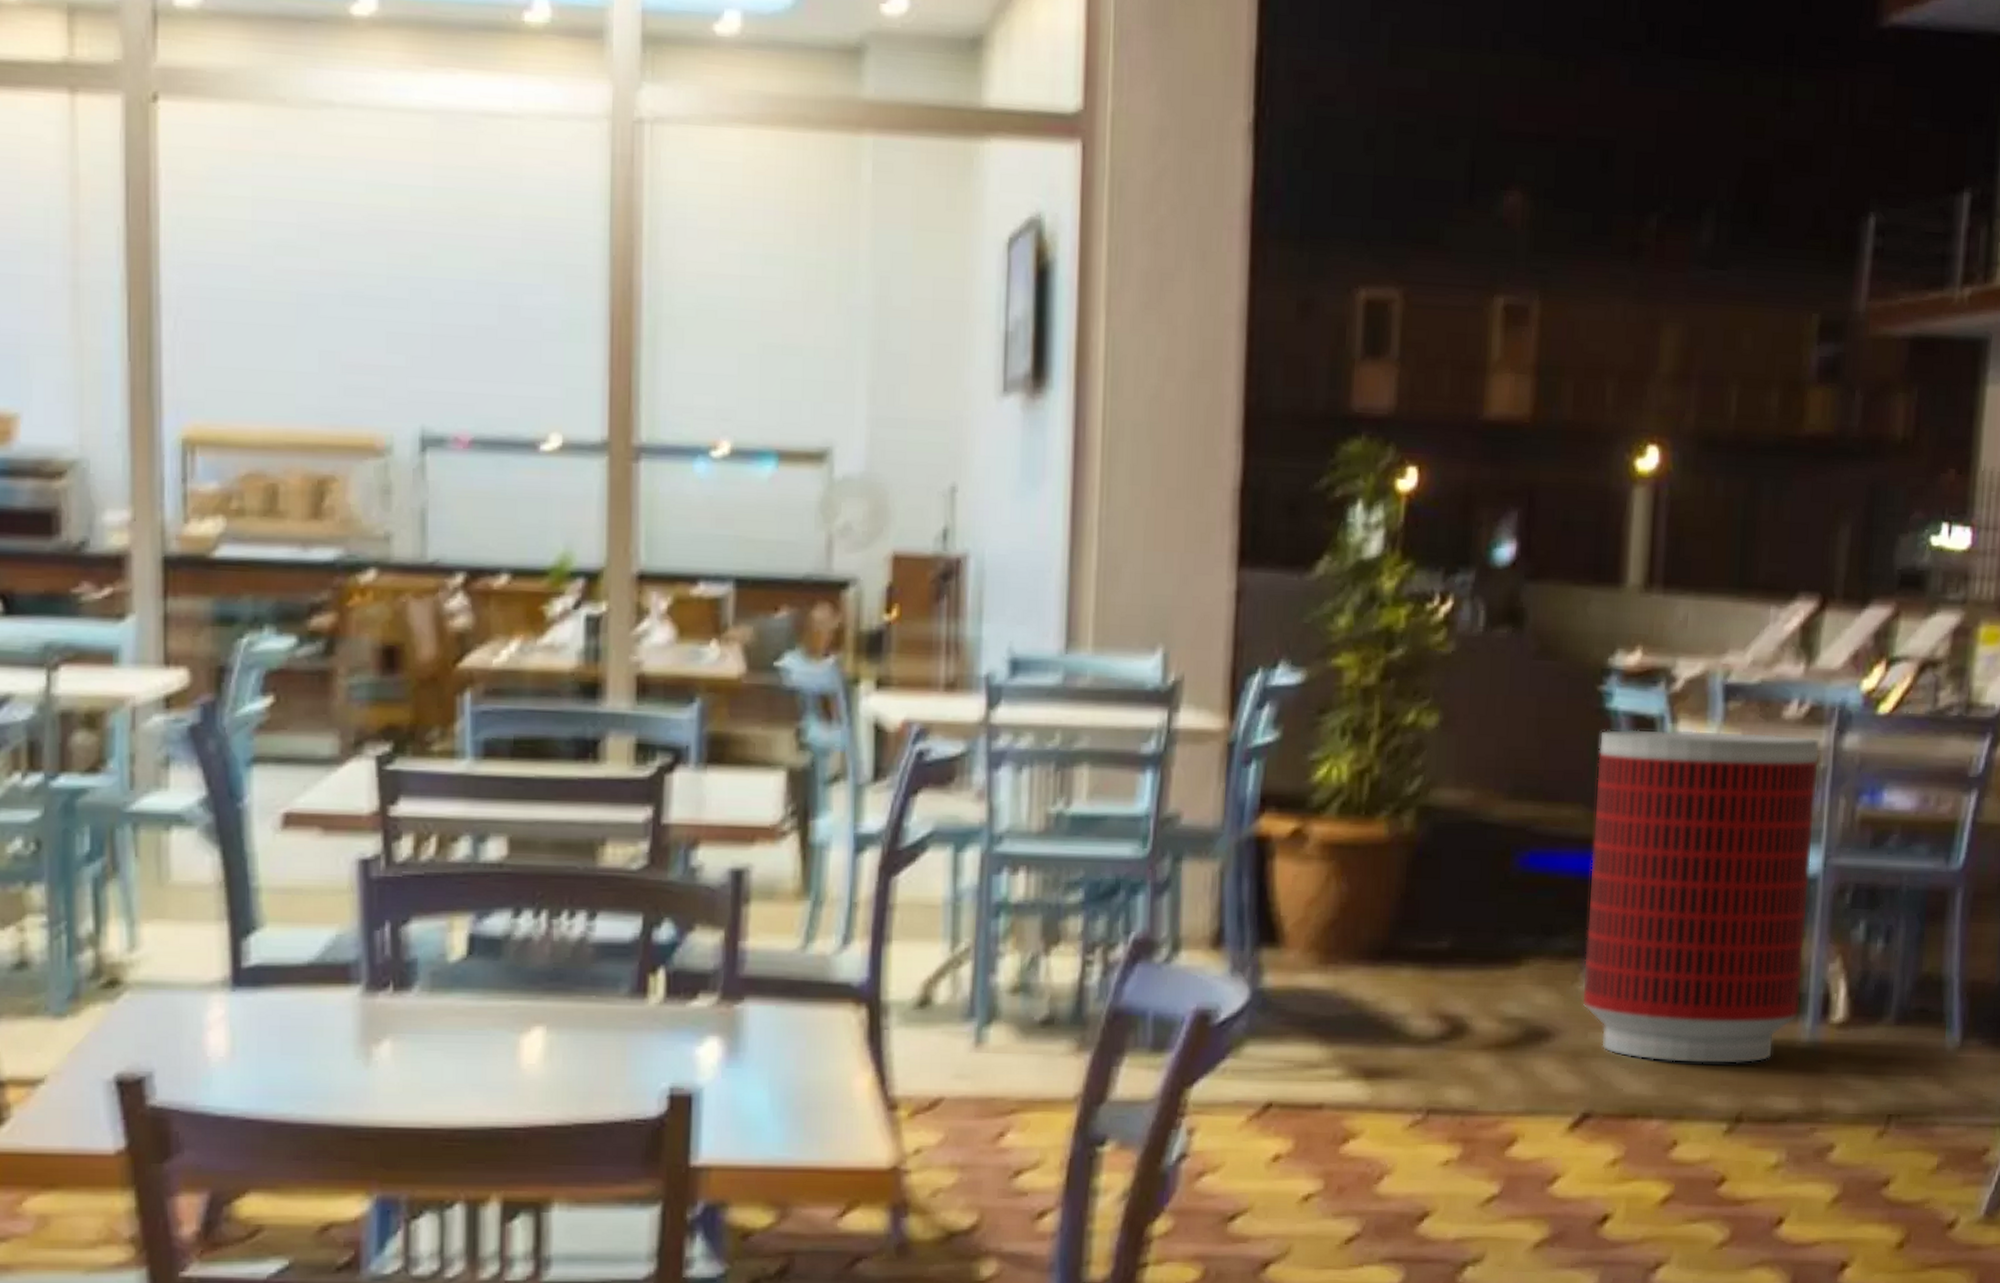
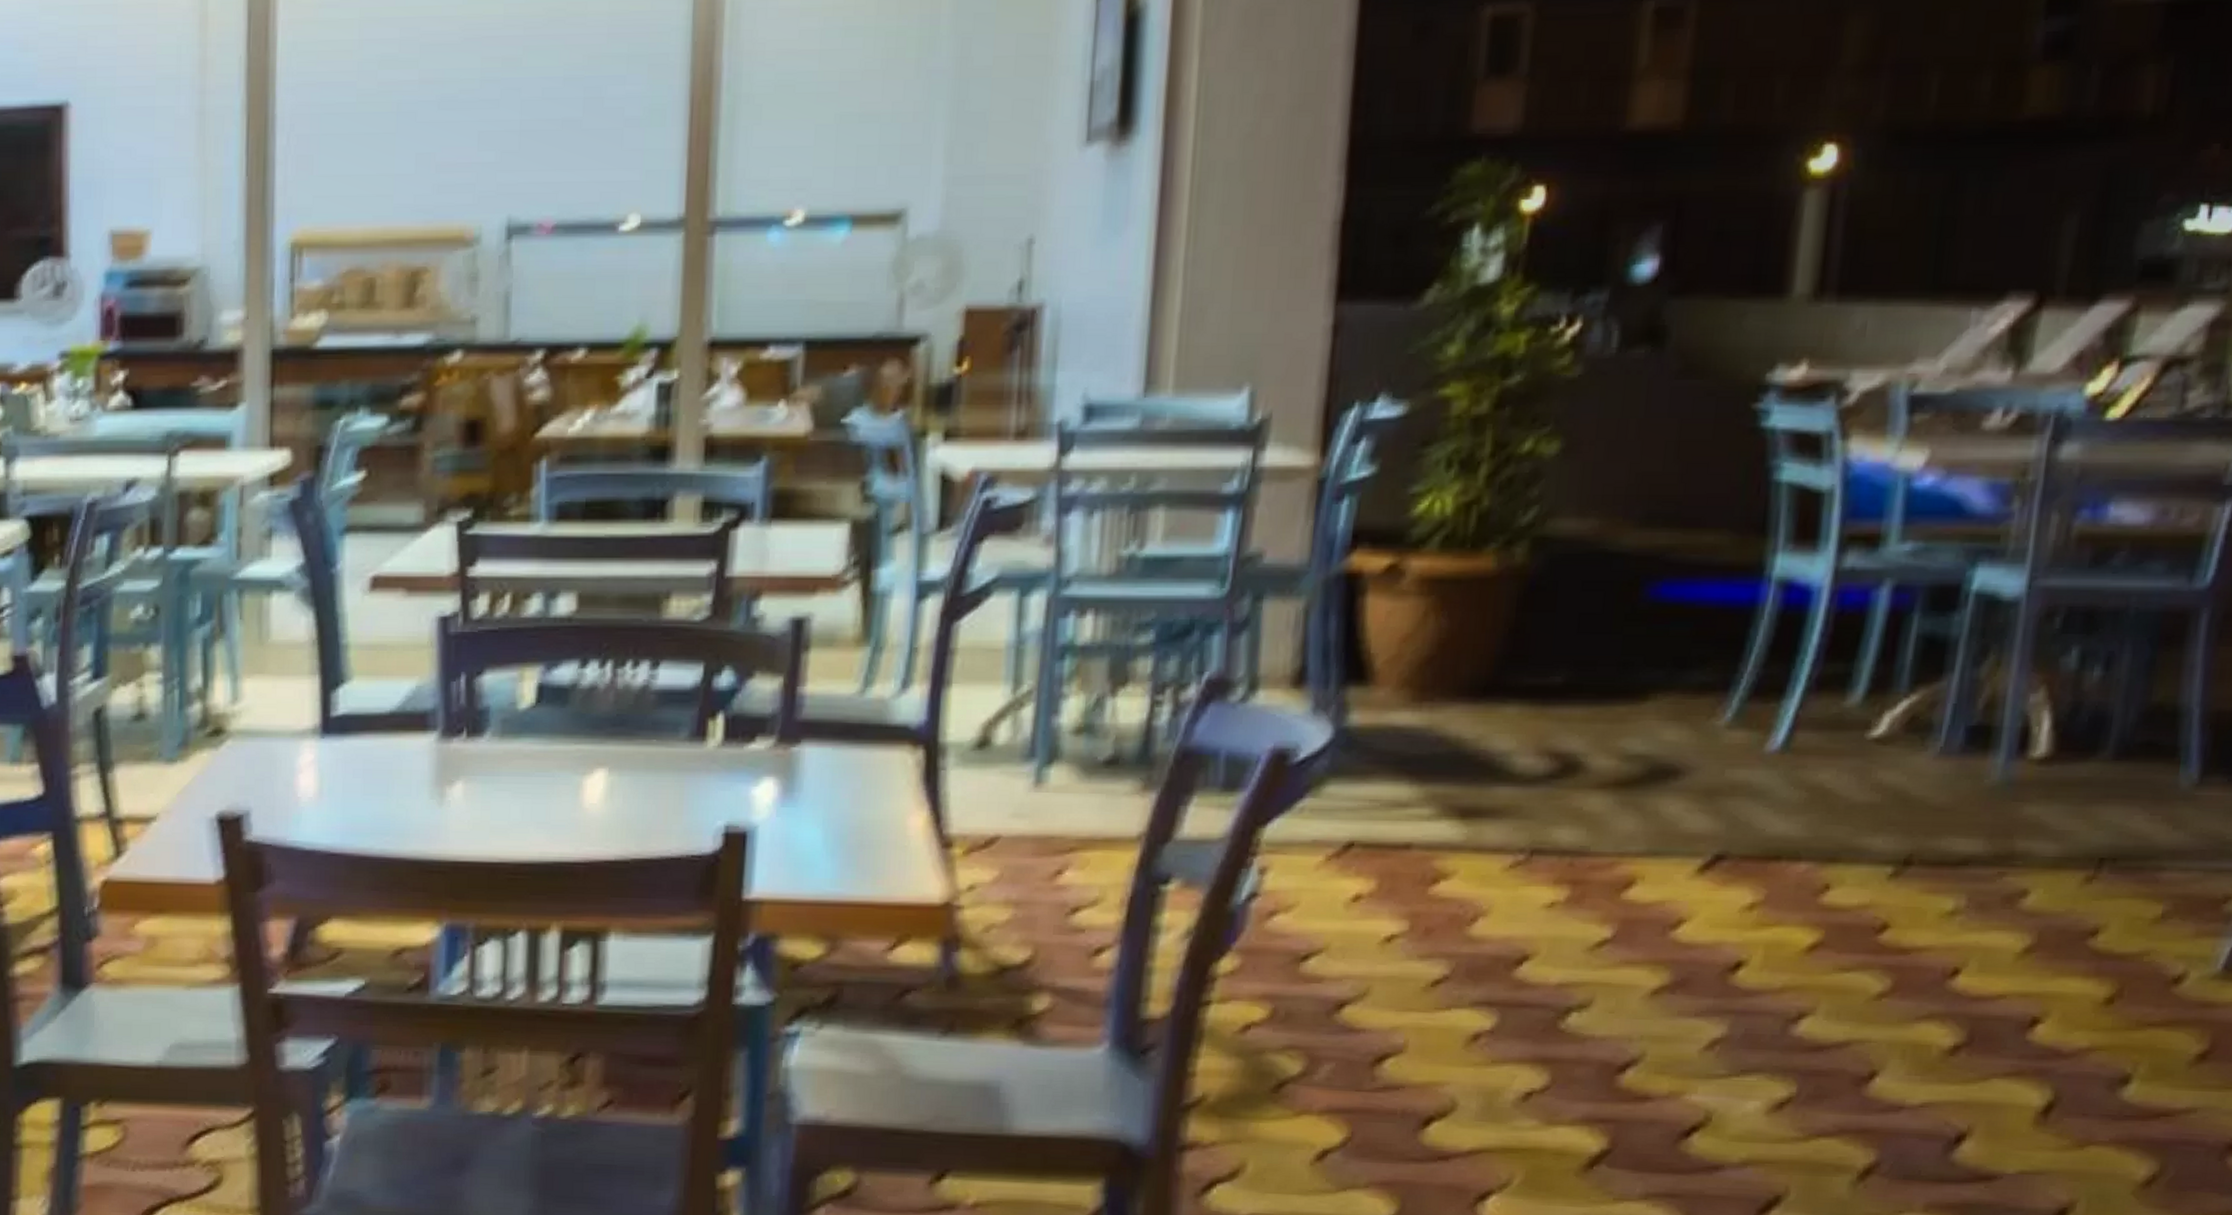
trash can: present [1581,729,1821,1065] -> none [1718,447,2030,804]

